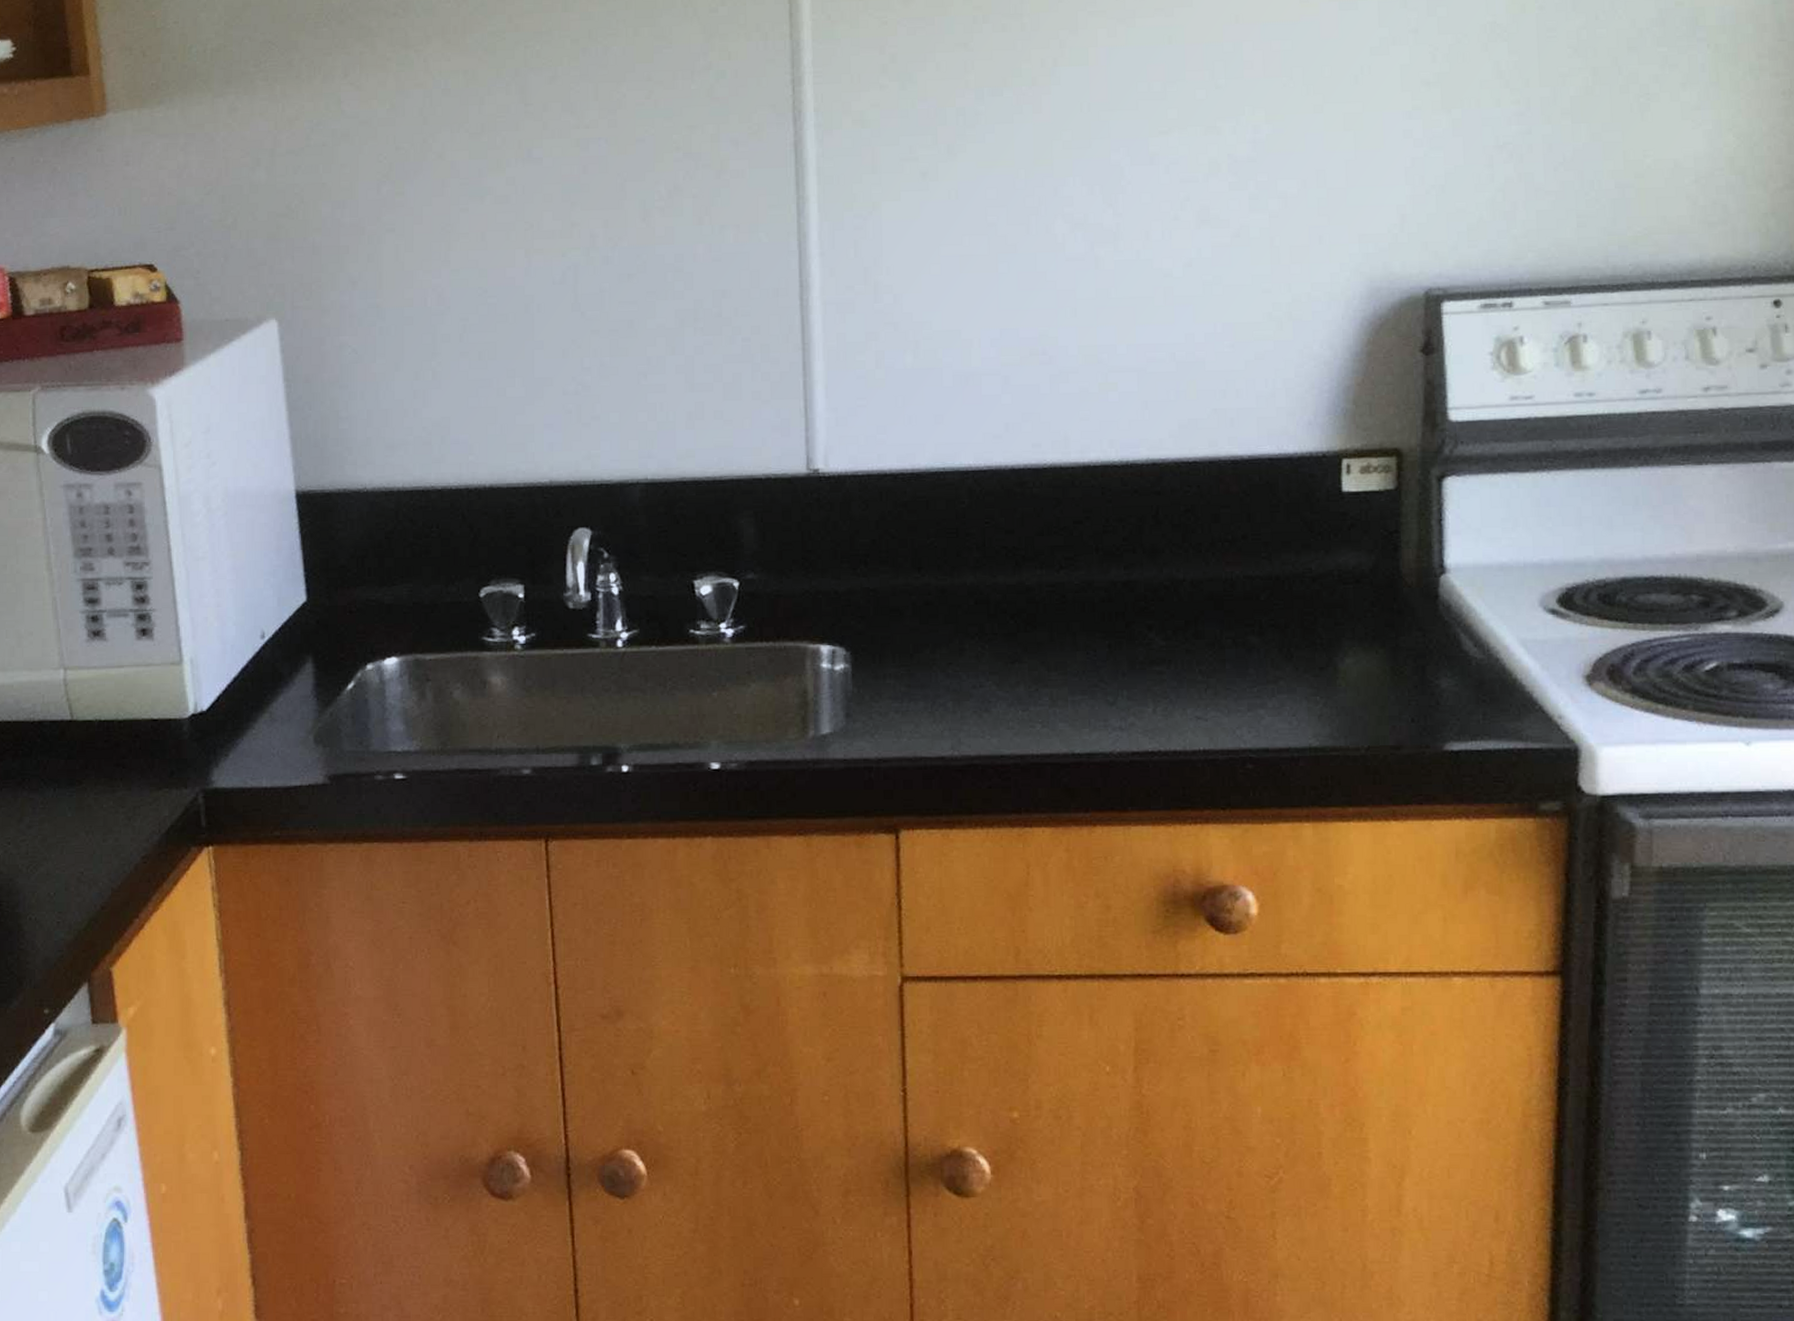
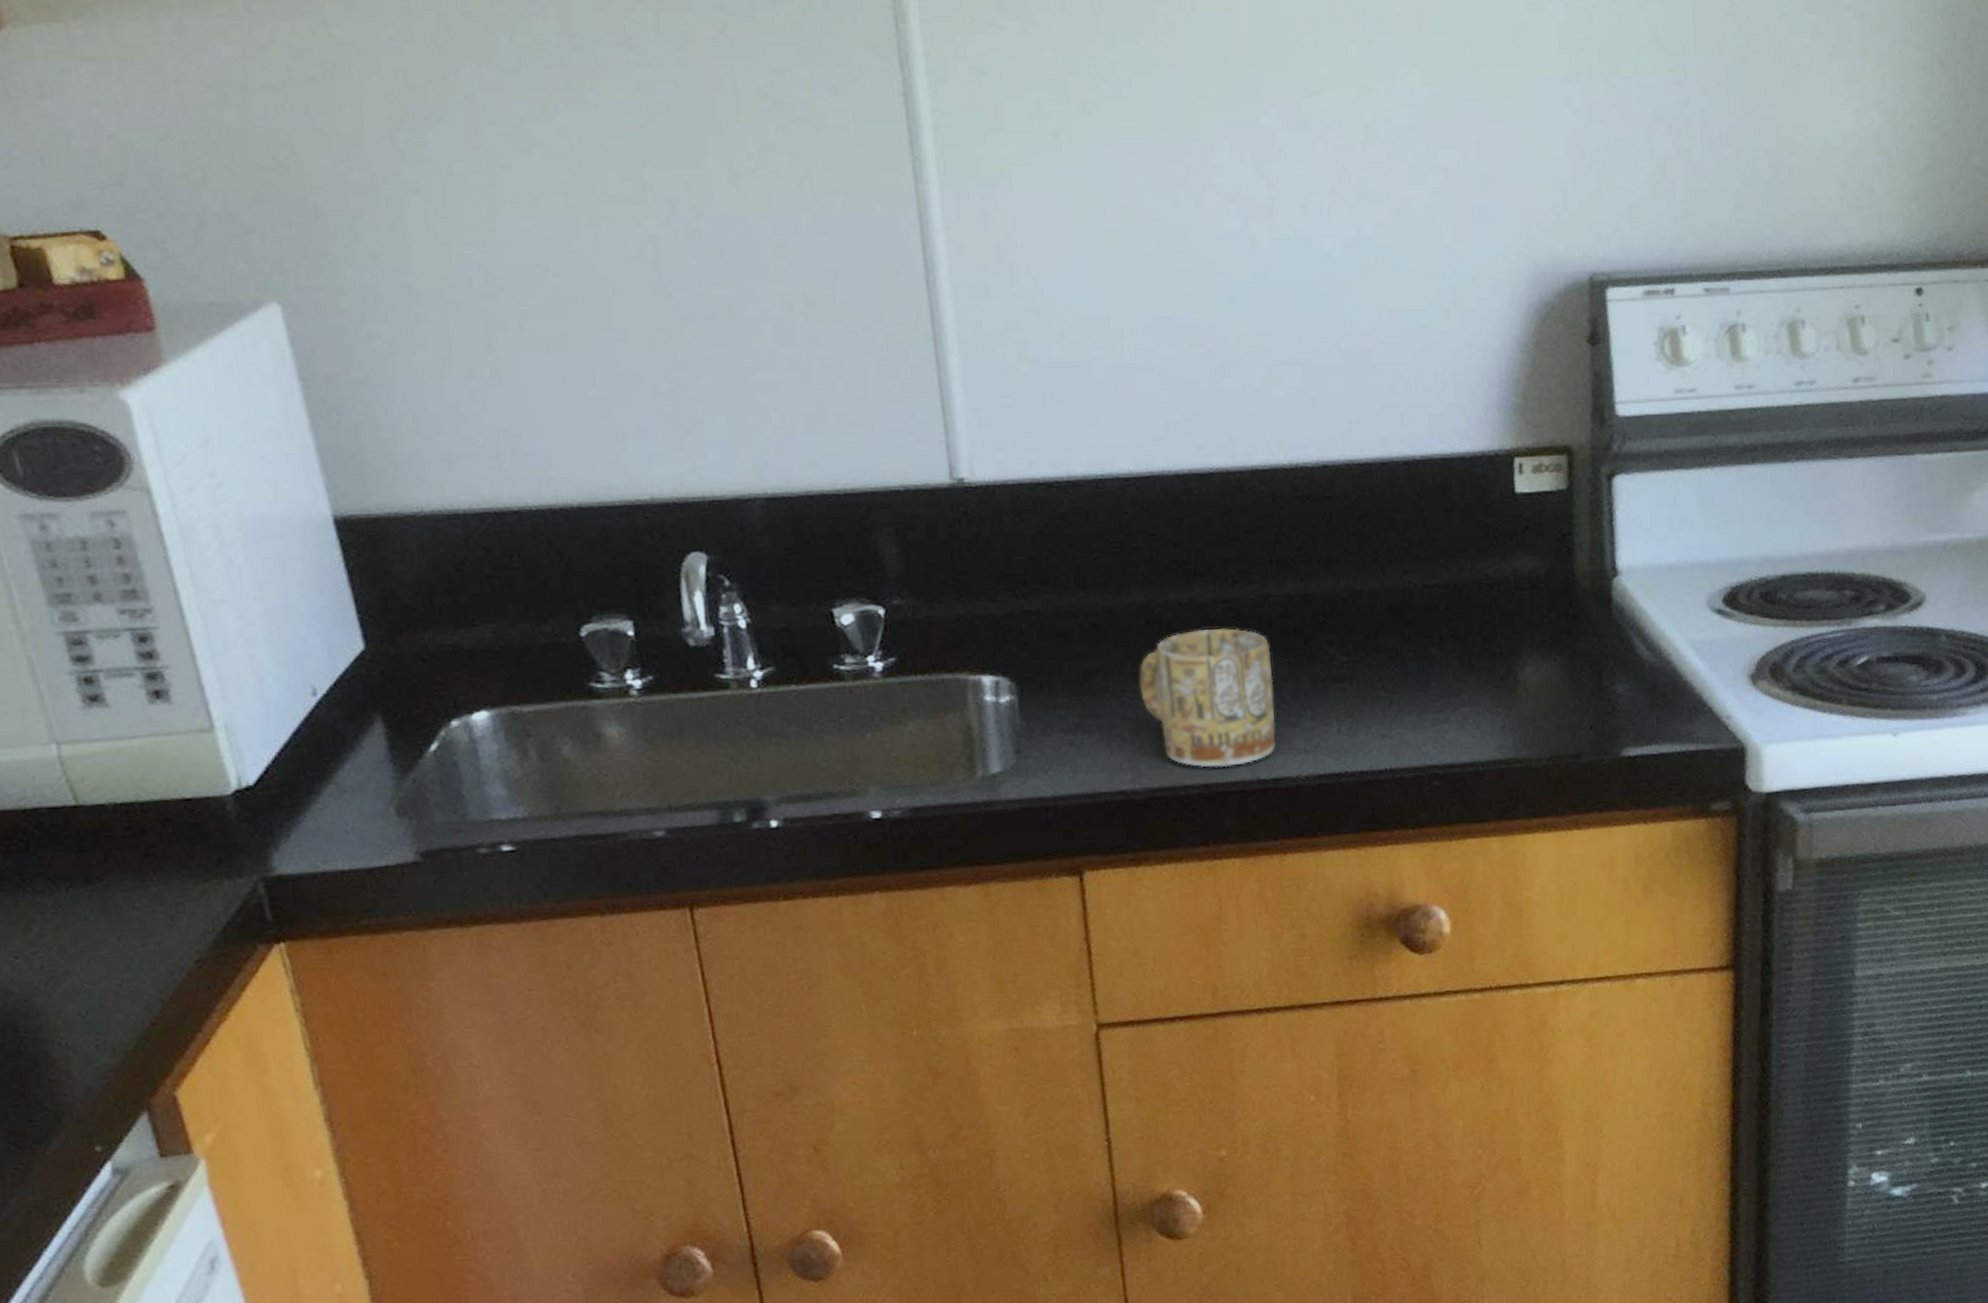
mug: none [965,610,1093,739] -> present [1139,628,1276,768]

